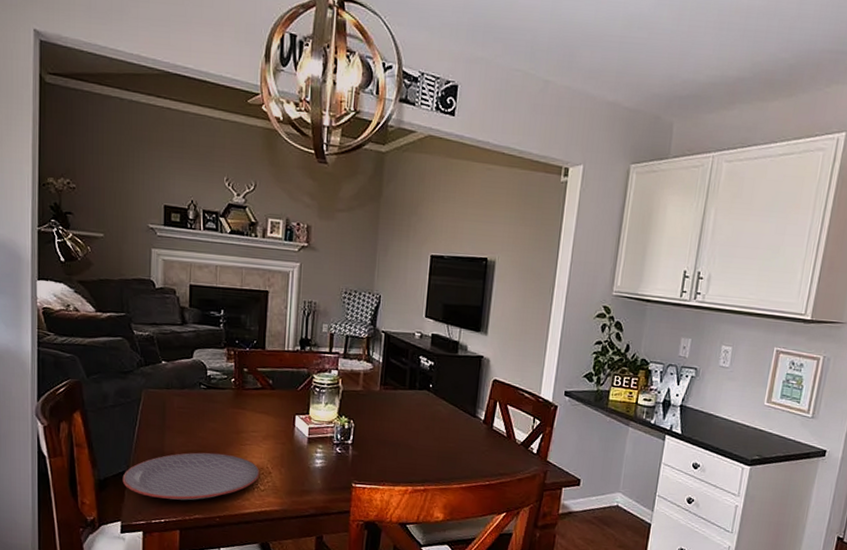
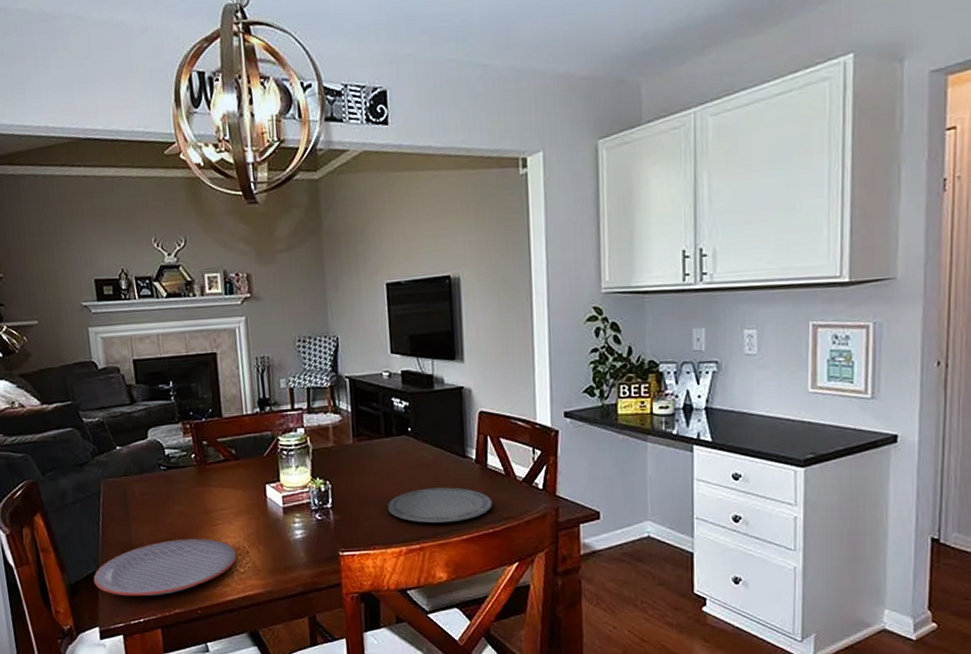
plate: none [401,439,492,472] -> present [388,487,492,524]

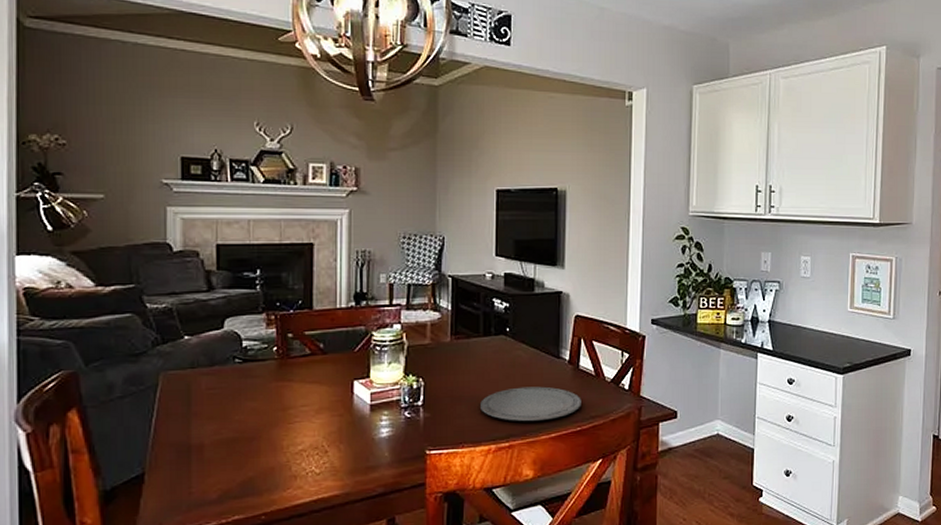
plate: present [93,538,237,596] -> none [136,436,314,503]

